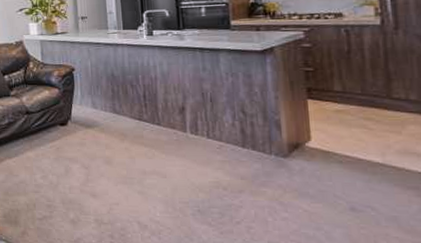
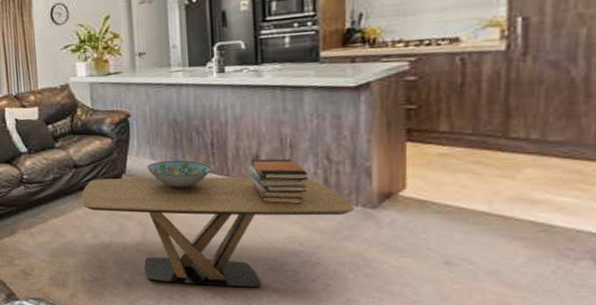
coffee table: none [32,124,268,229] -> present [81,176,354,288]
decorative bowl: none [89,109,145,135] -> present [147,160,212,188]
book stack: none [176,111,229,152] -> present [249,158,310,204]

